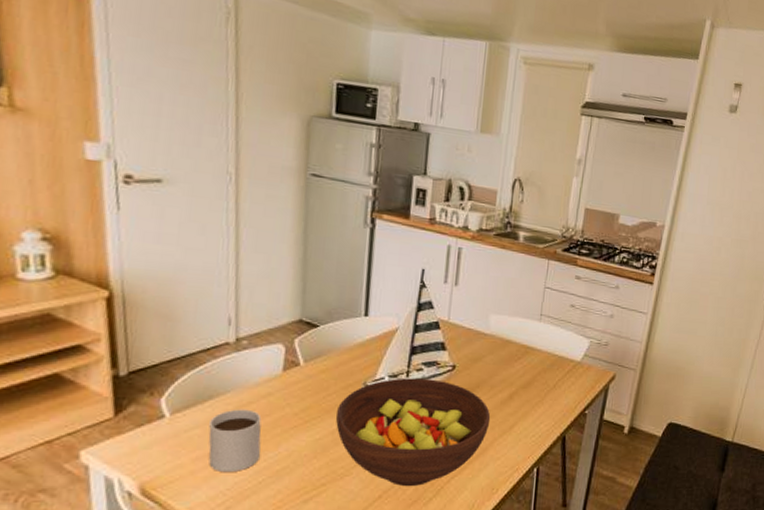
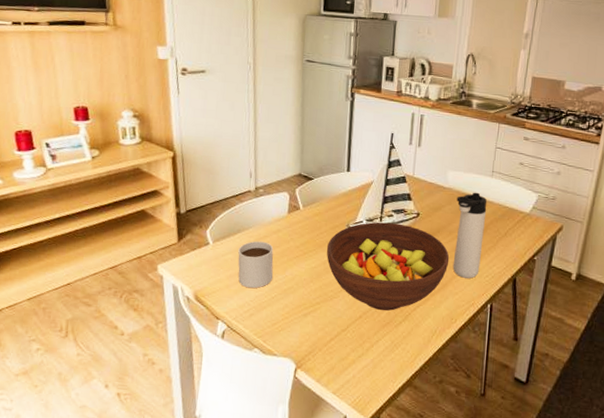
thermos bottle: none [494,339,534,440] -> present [452,192,487,279]

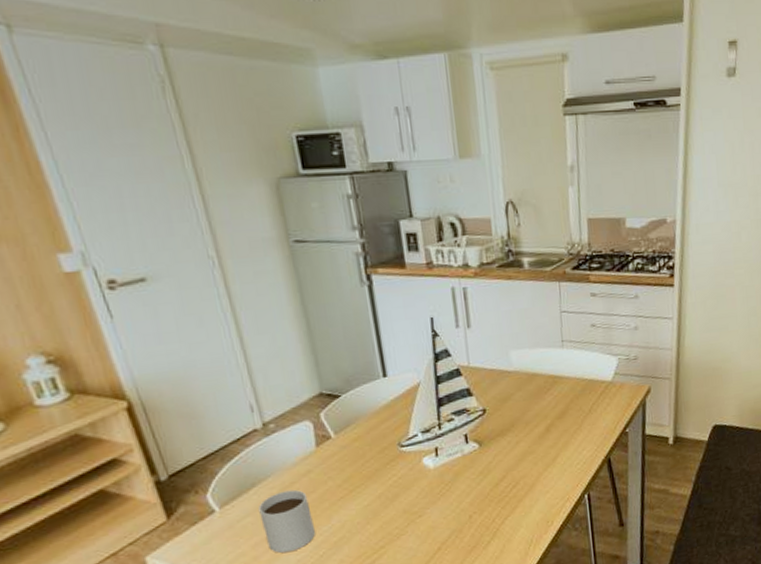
fruit bowl: present [326,222,450,311] -> none [378,426,532,535]
thermos bottle: present [452,192,487,279] -> none [526,369,569,473]

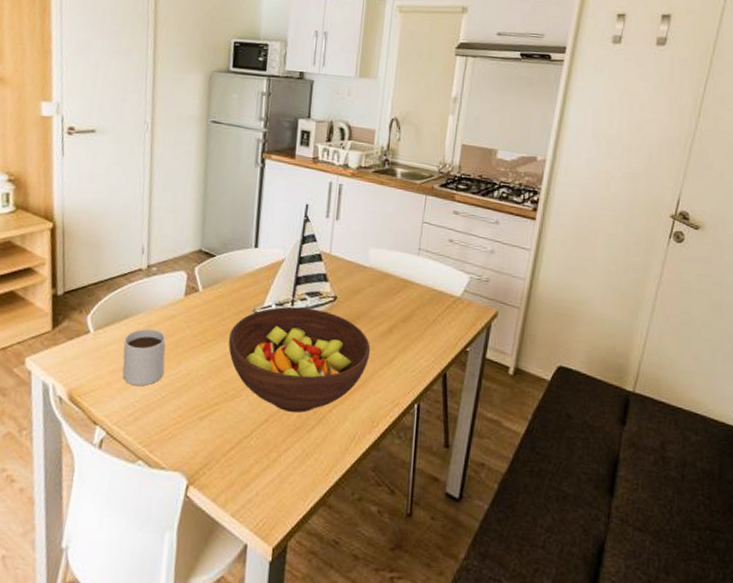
fruit bowl: none [378,426,532,535] -> present [228,306,371,413]

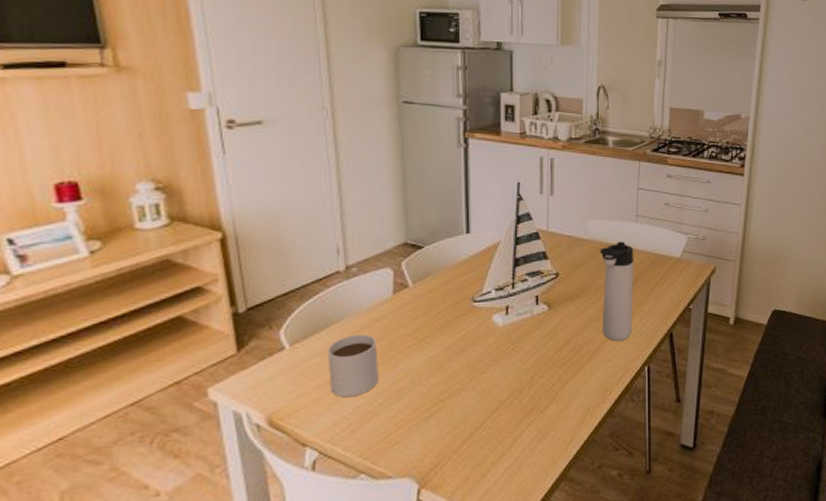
fruit bowl: present [228,306,371,413] -> none [447,288,598,396]
thermos bottle: none [374,272,413,374] -> present [600,241,634,341]

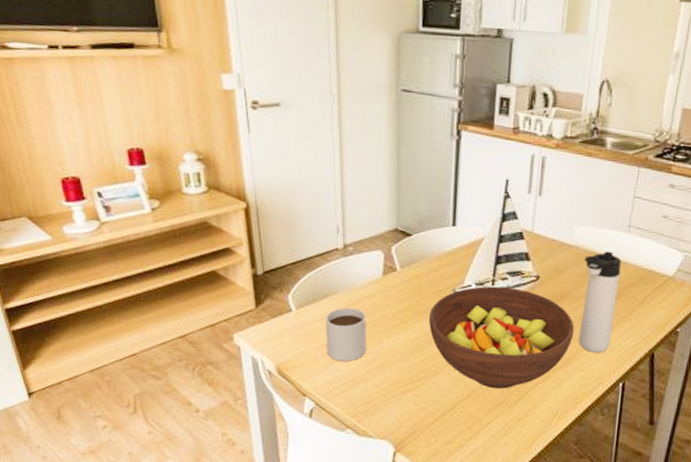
fruit bowl: none [447,288,598,396] -> present [428,286,575,389]

